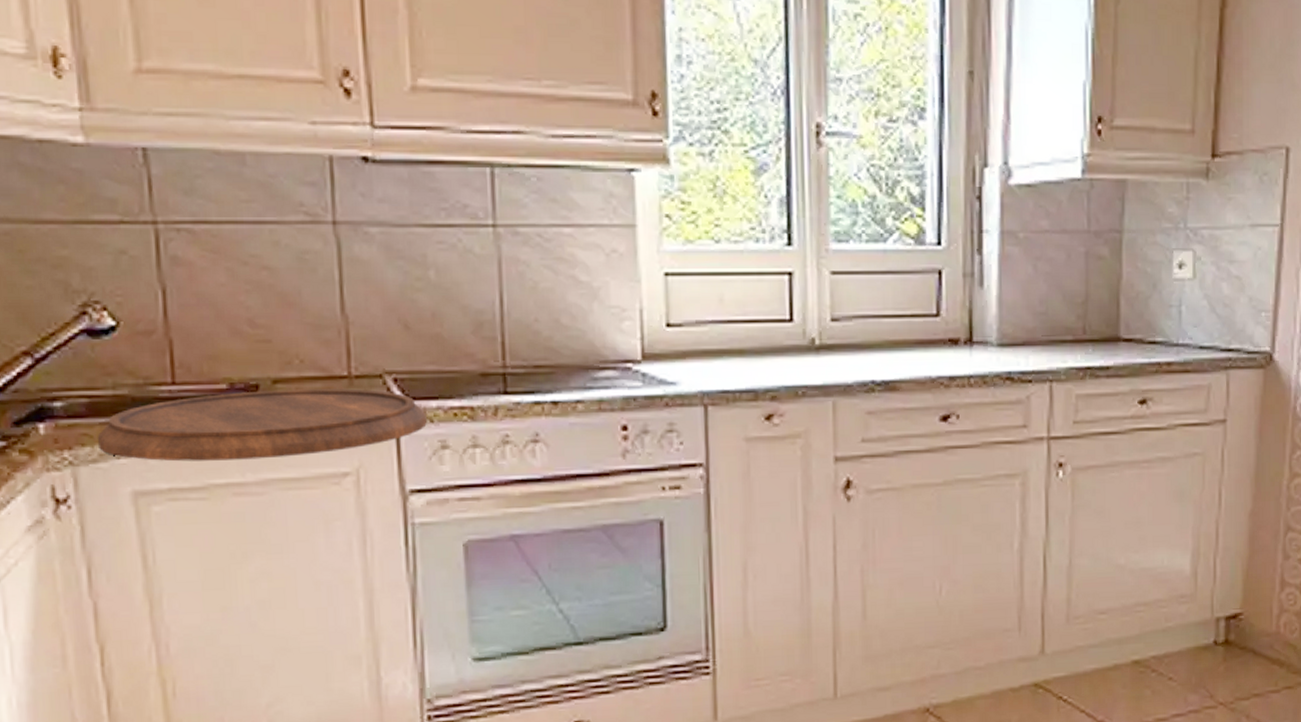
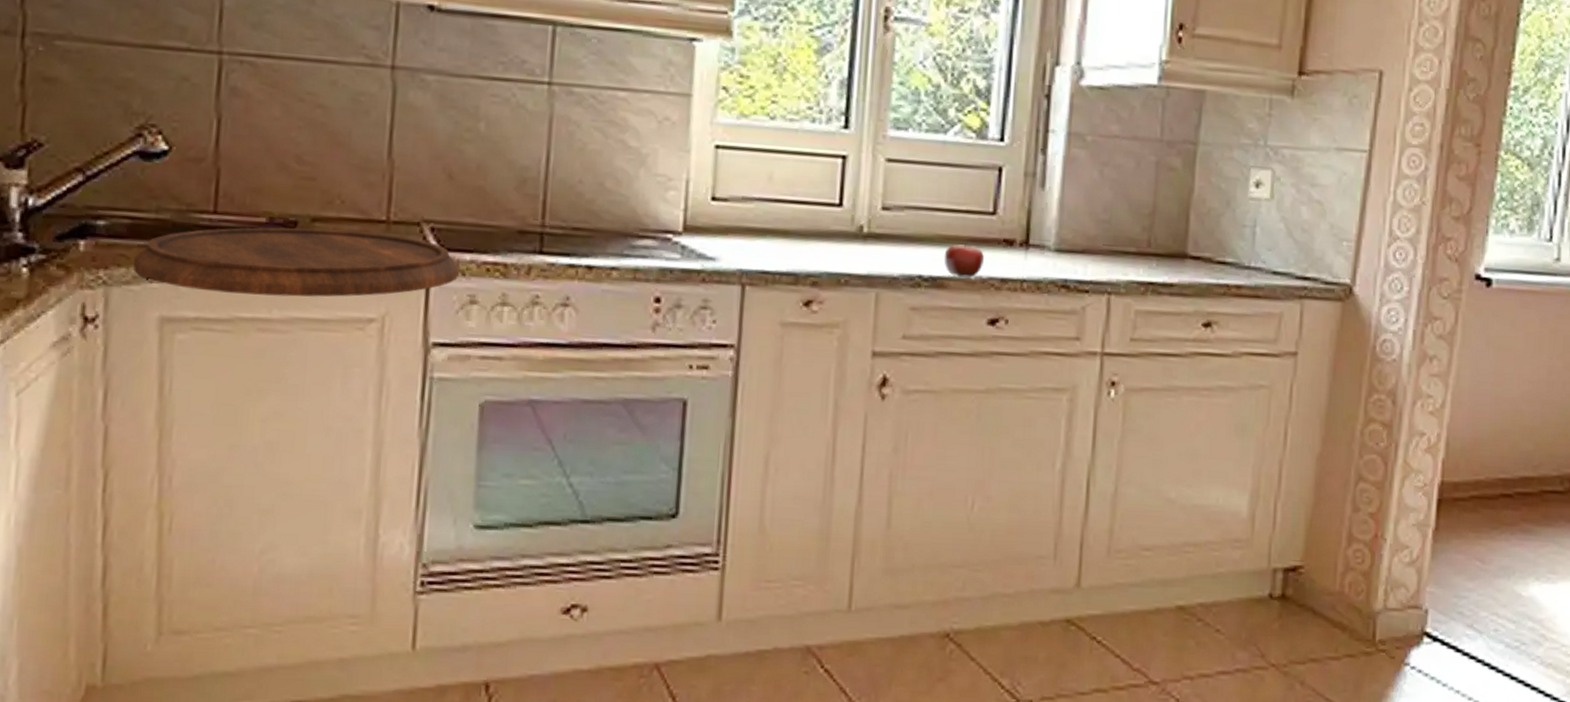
fruit: none [894,342,933,379] -> present [944,240,985,278]

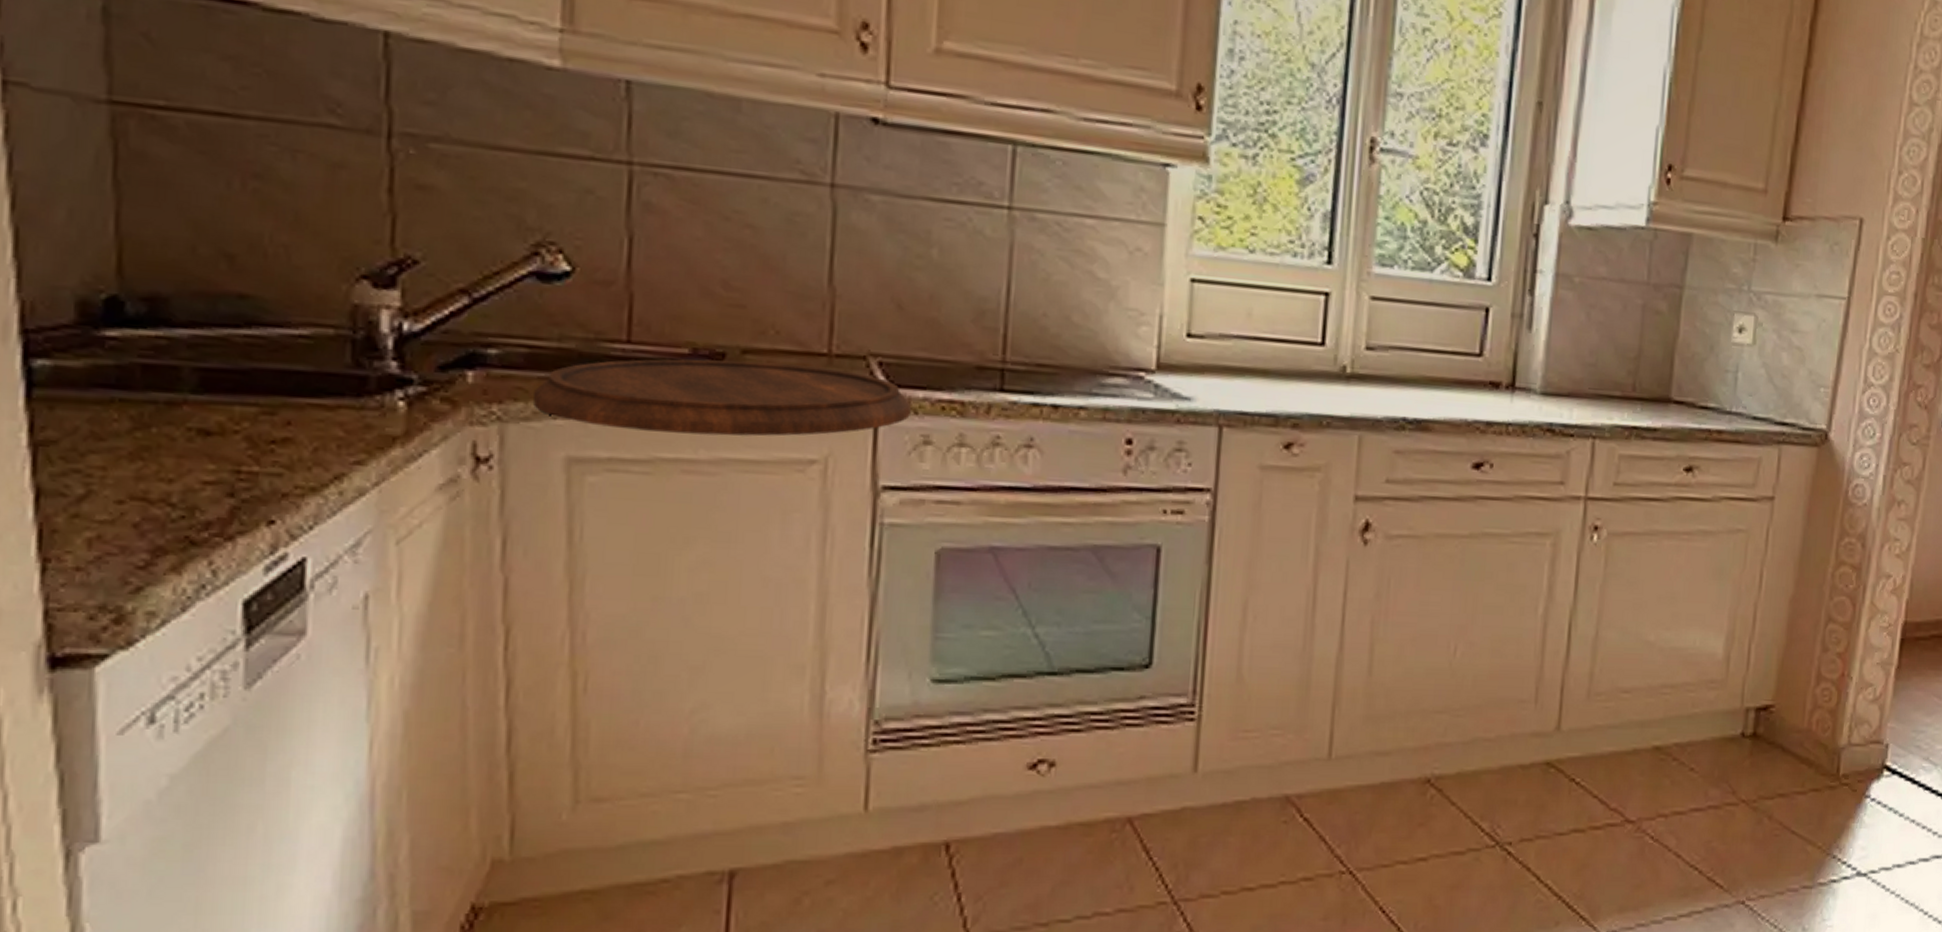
fruit: present [944,240,985,278] -> none [1428,382,1471,421]

